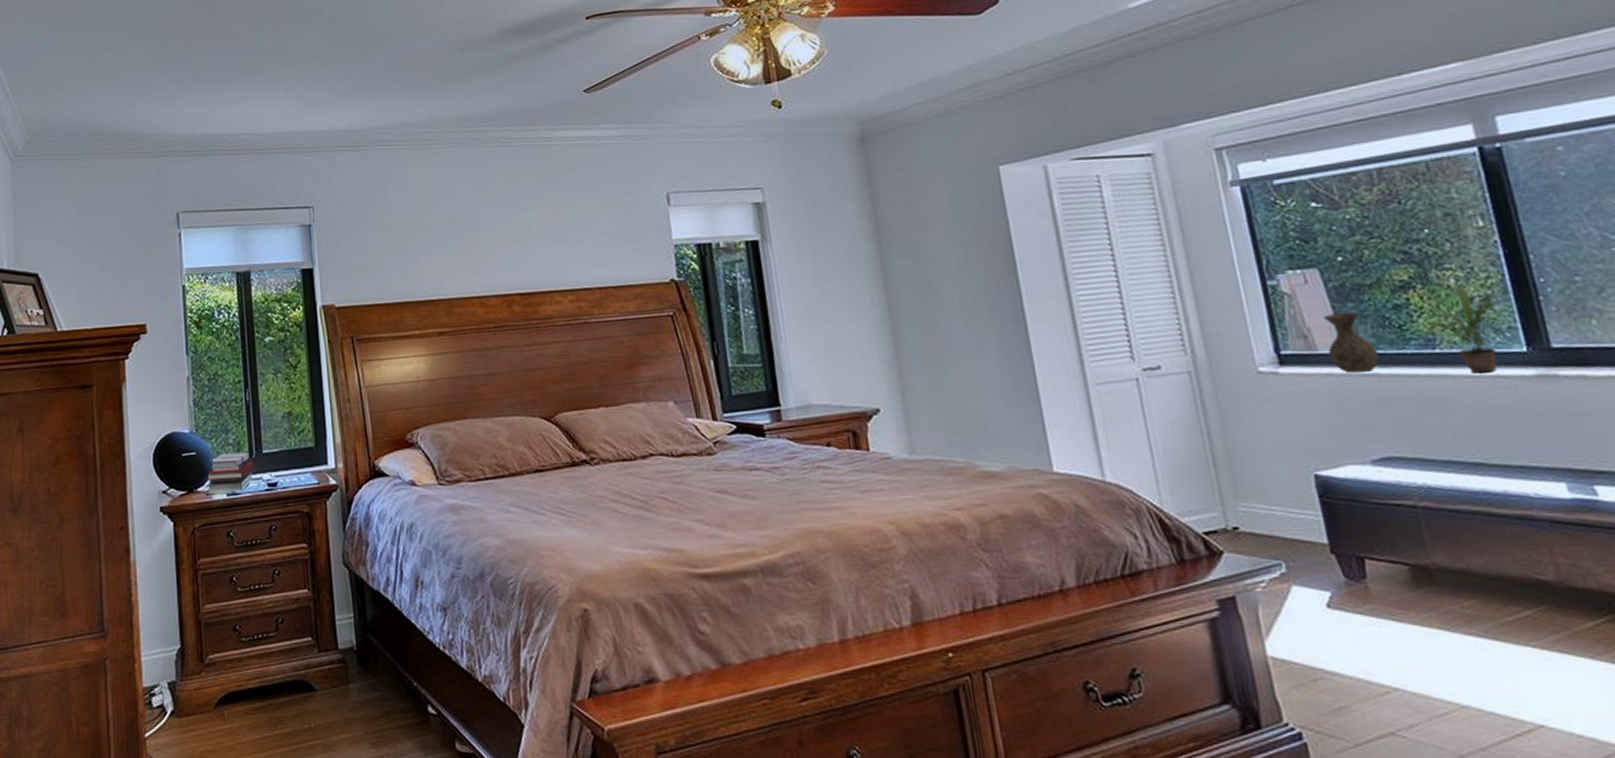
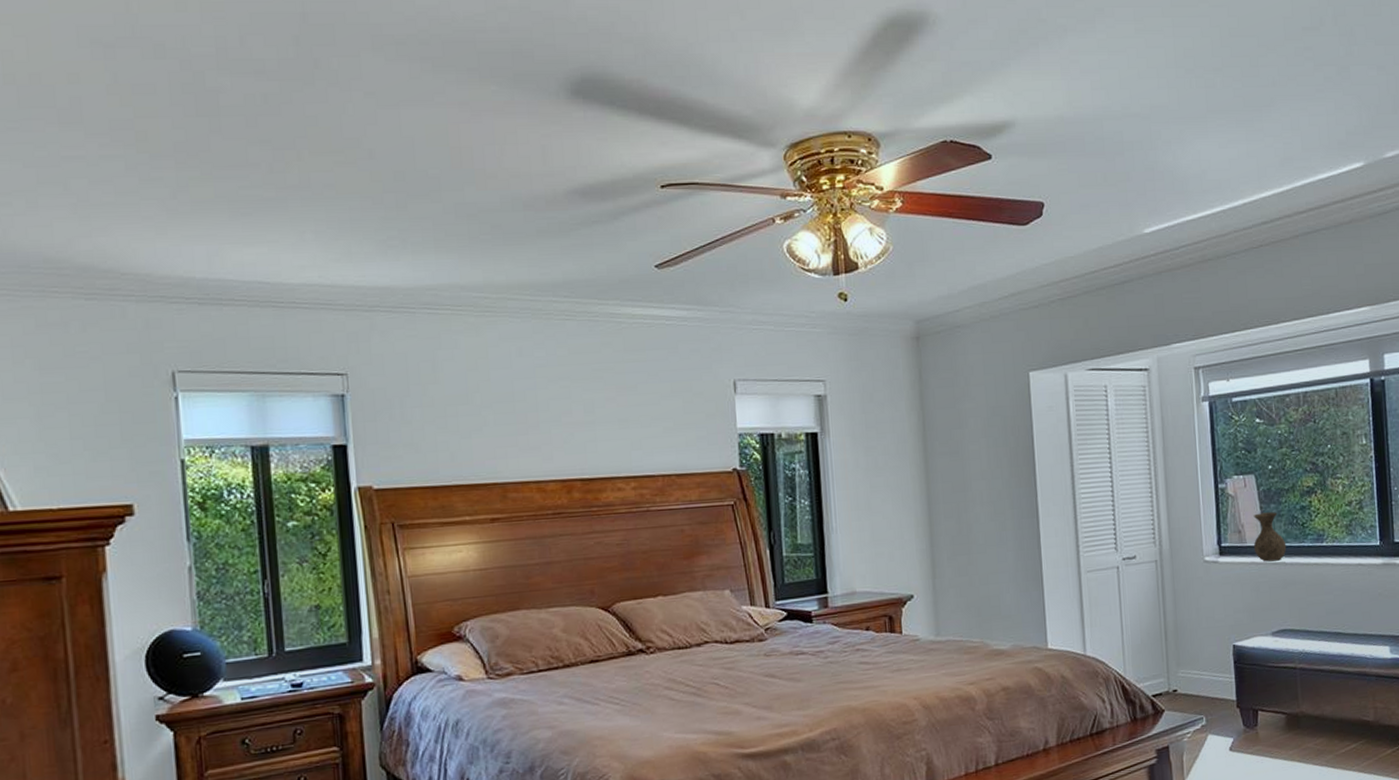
books: present [205,452,255,495] -> none [213,650,275,700]
potted plant: present [1425,285,1511,374] -> none [1318,491,1376,562]

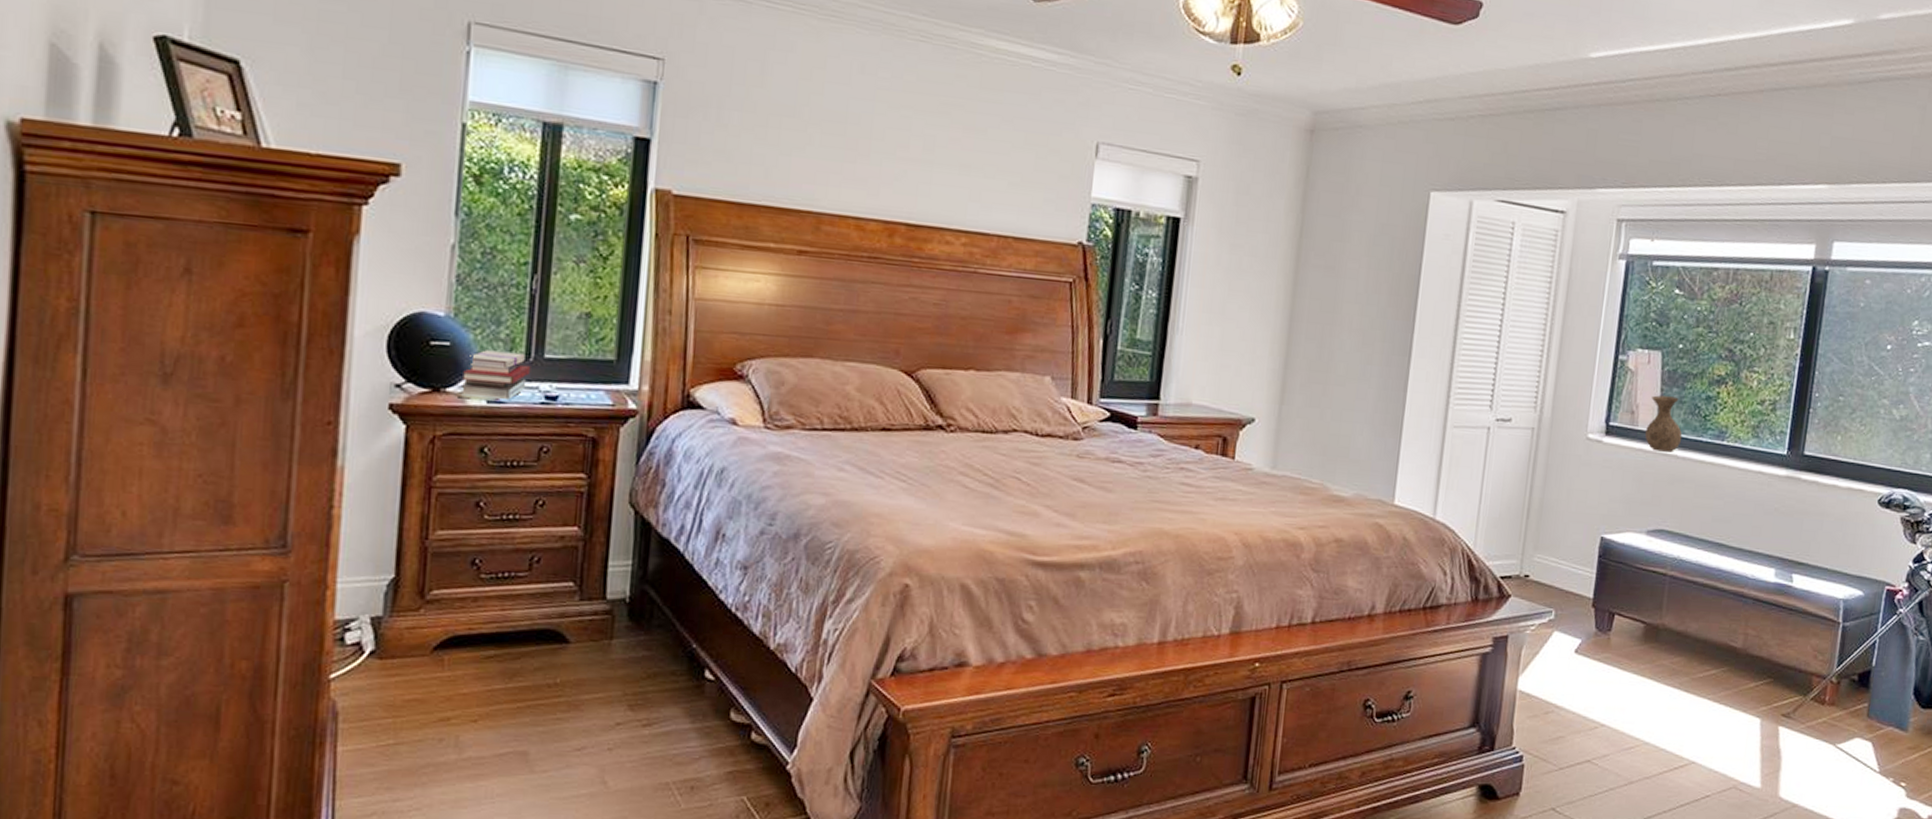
books: none [213,650,275,700] -> present [456,350,531,402]

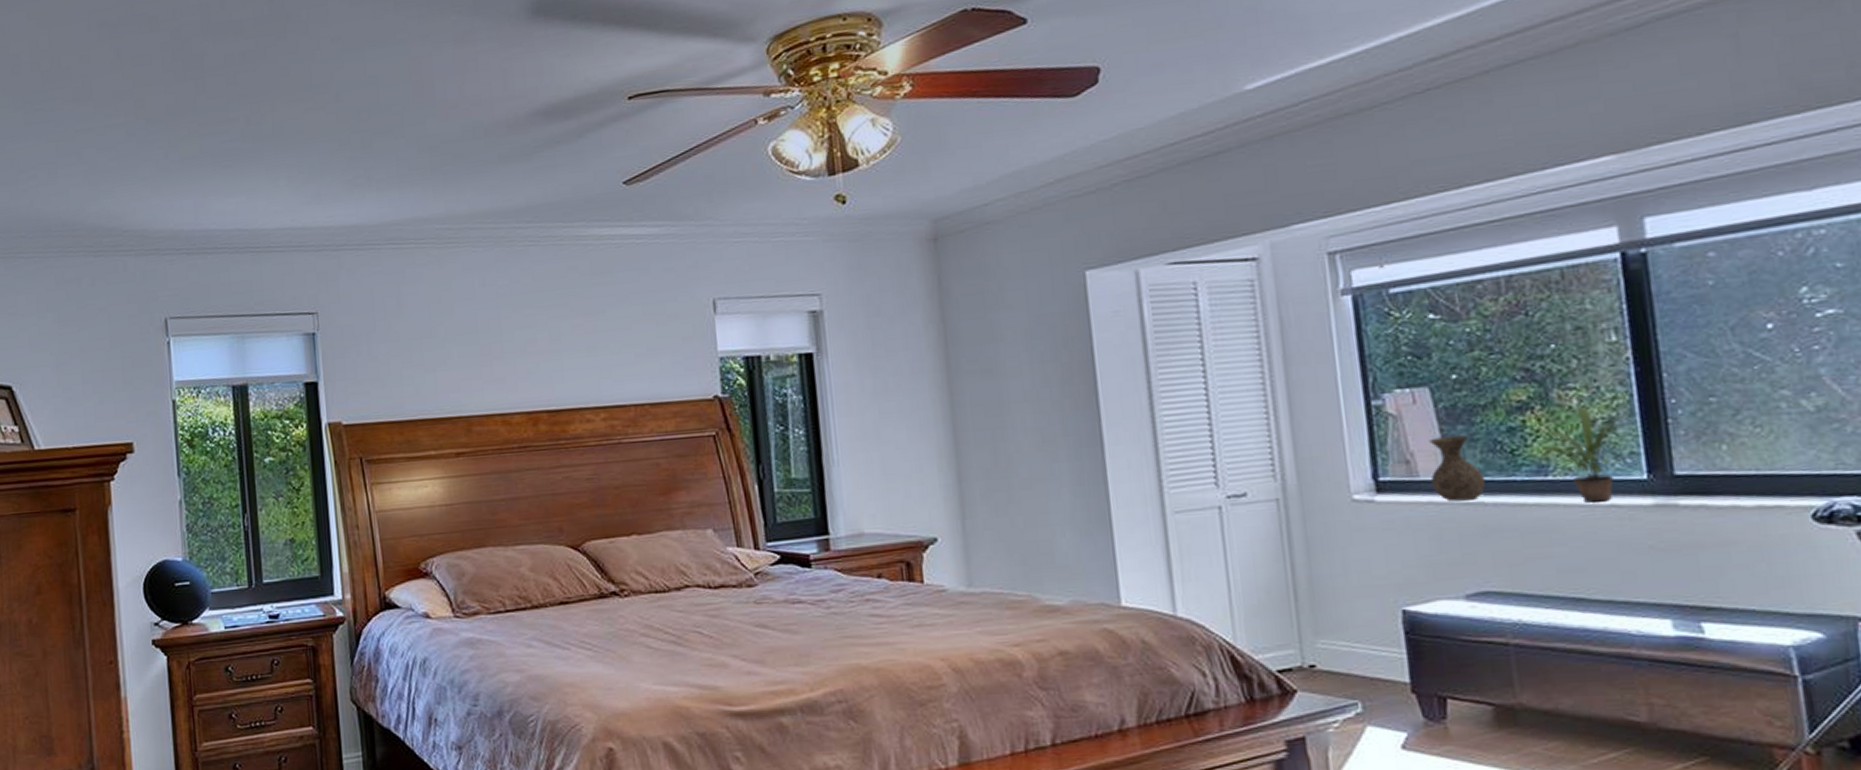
books: present [456,350,531,402] -> none [200,582,255,628]
potted plant: none [1722,387,1793,468] -> present [1539,406,1638,503]

